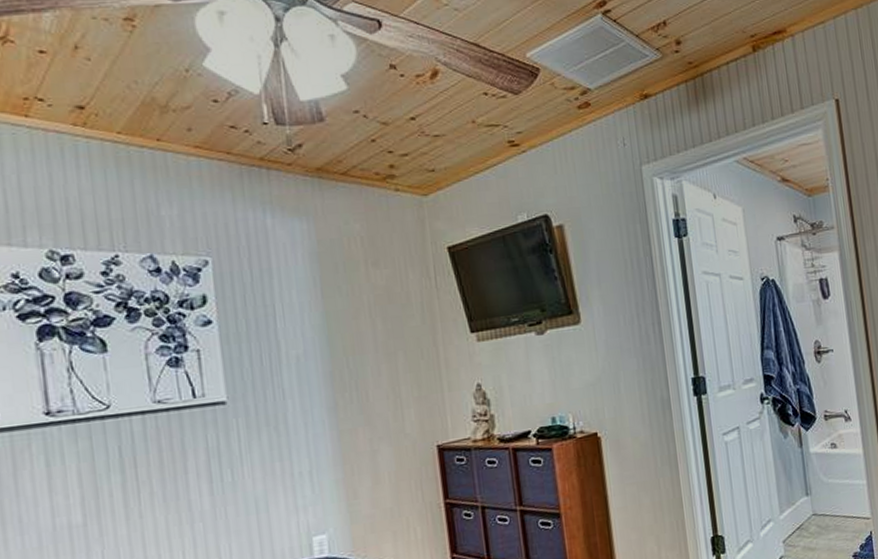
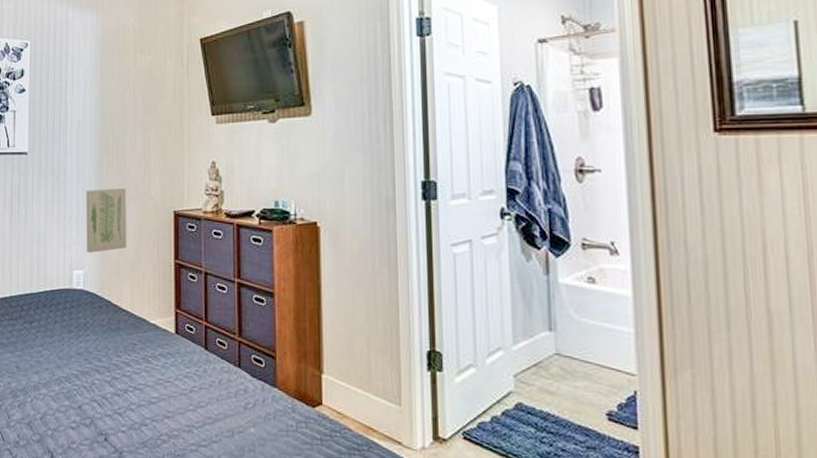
wall art: none [319,427,383,513] -> present [86,188,127,254]

